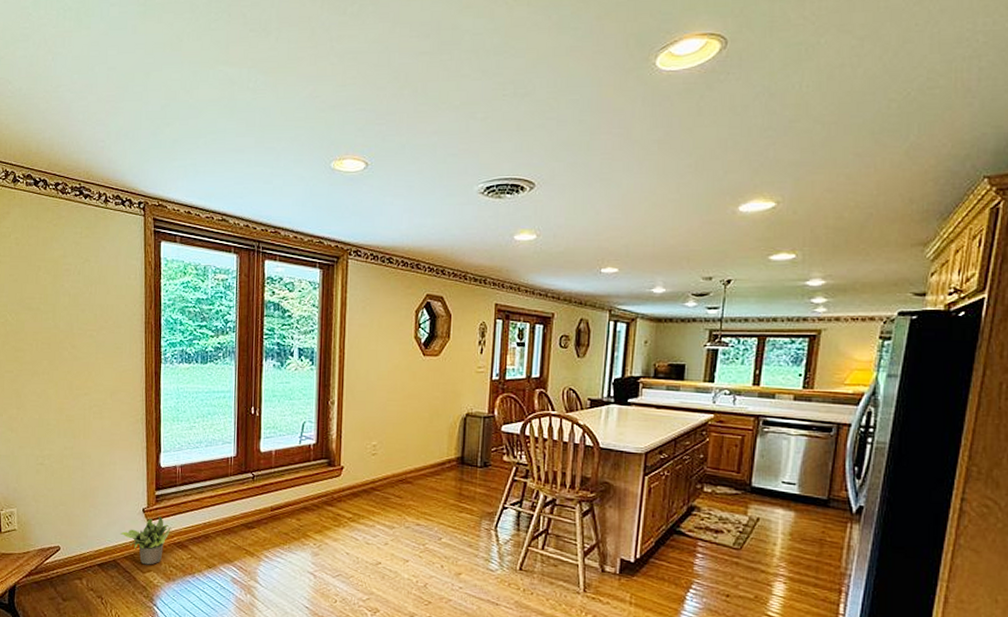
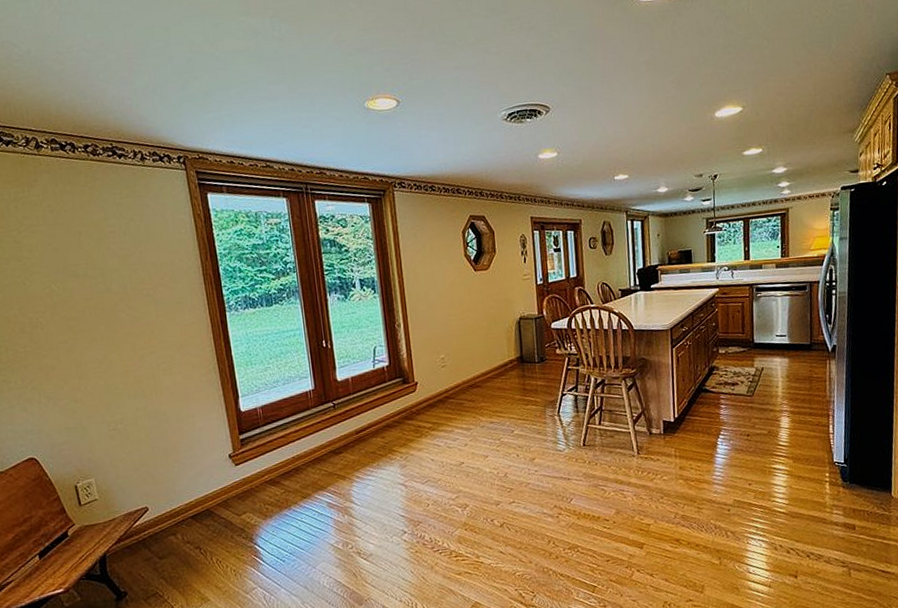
potted plant: present [120,516,171,565] -> none [209,458,261,508]

